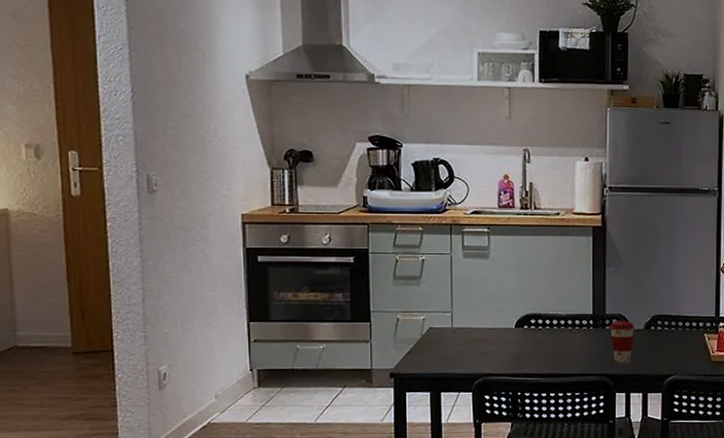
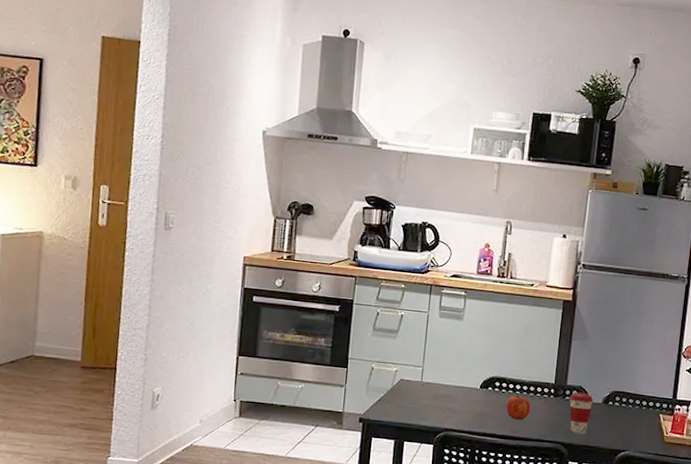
fruit: none [544,328,571,356] -> present [505,393,531,420]

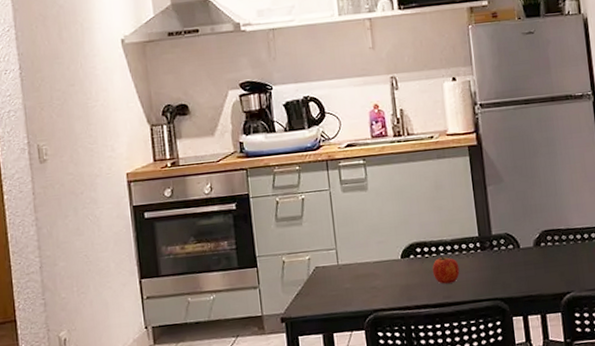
coffee cup: present [569,392,594,434] -> none [497,239,525,286]

